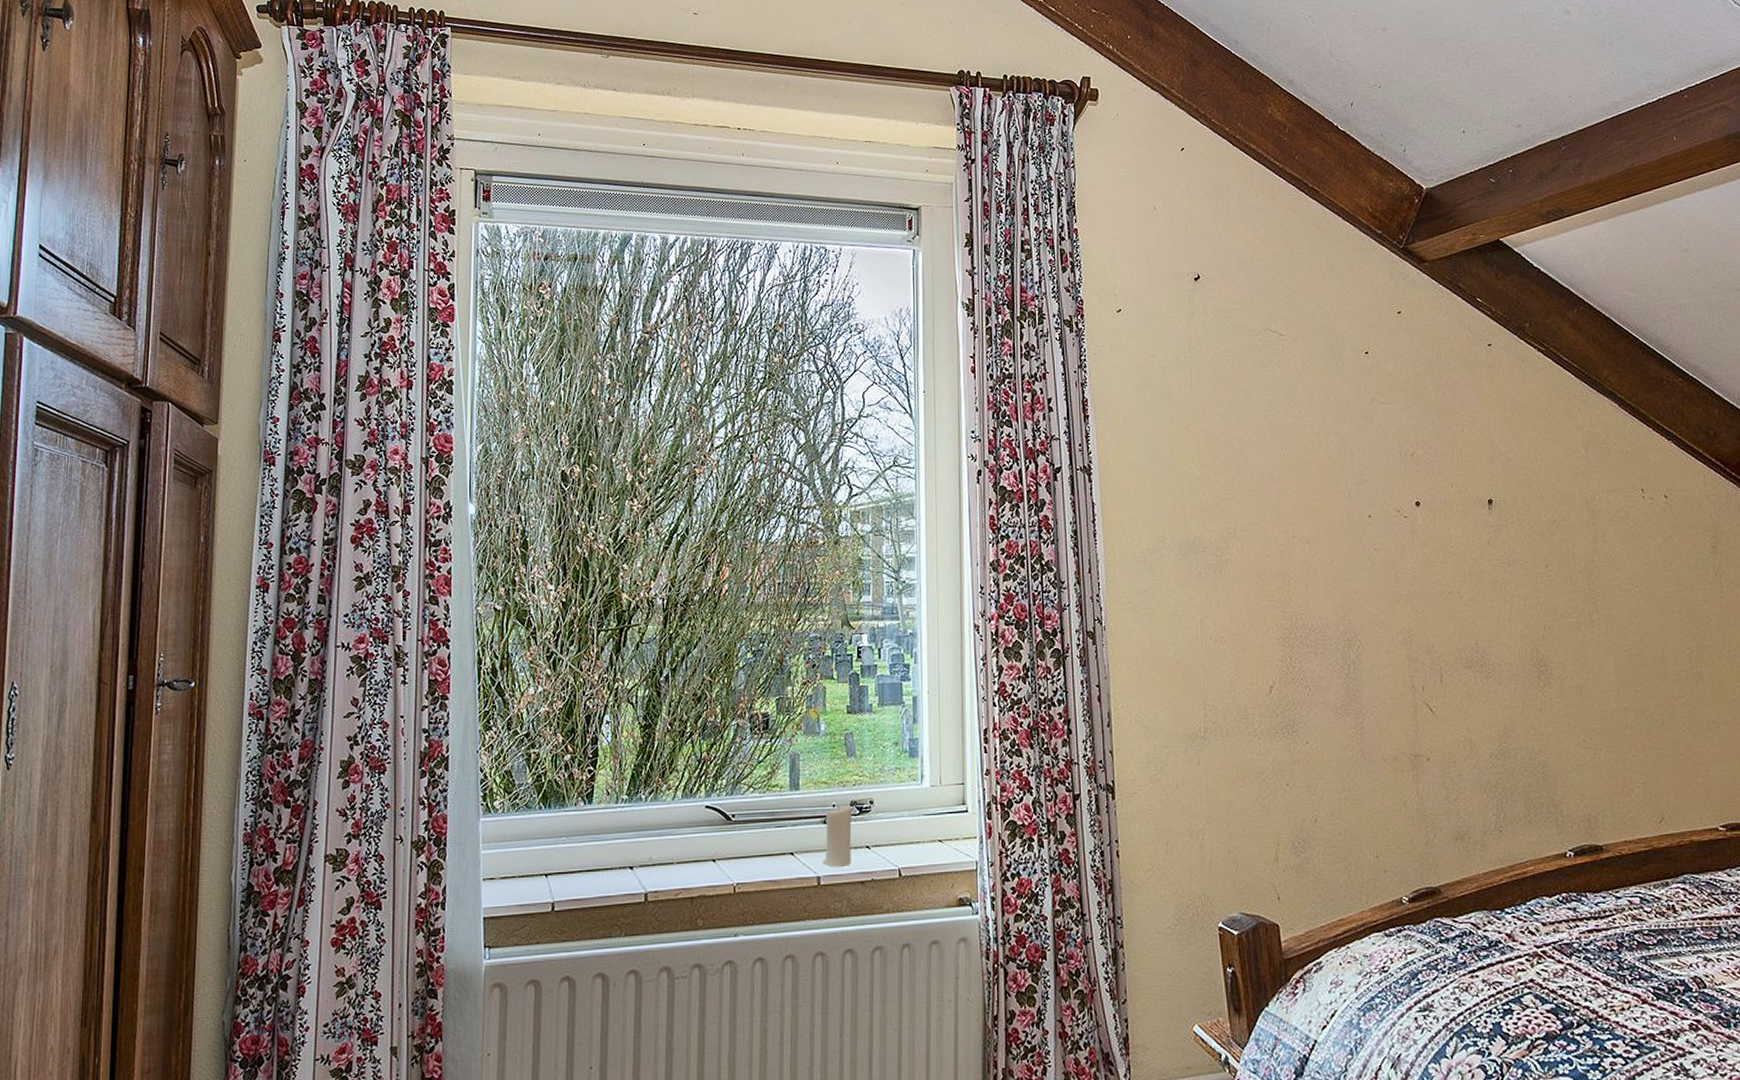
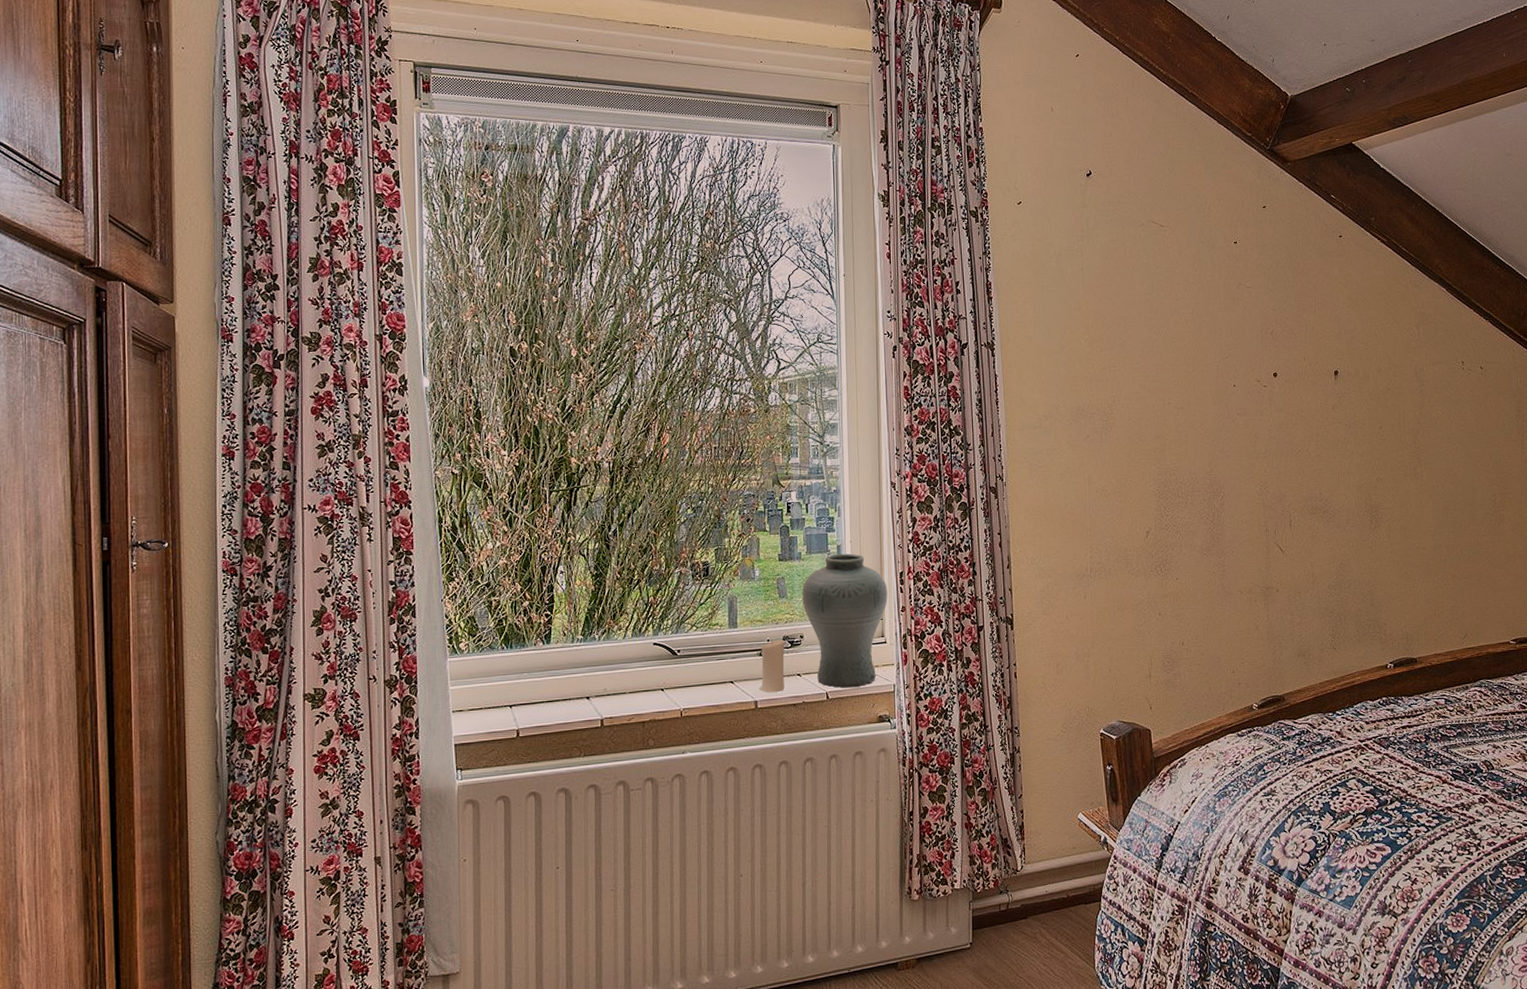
vase: none [872,706,970,863] -> present [802,553,888,688]

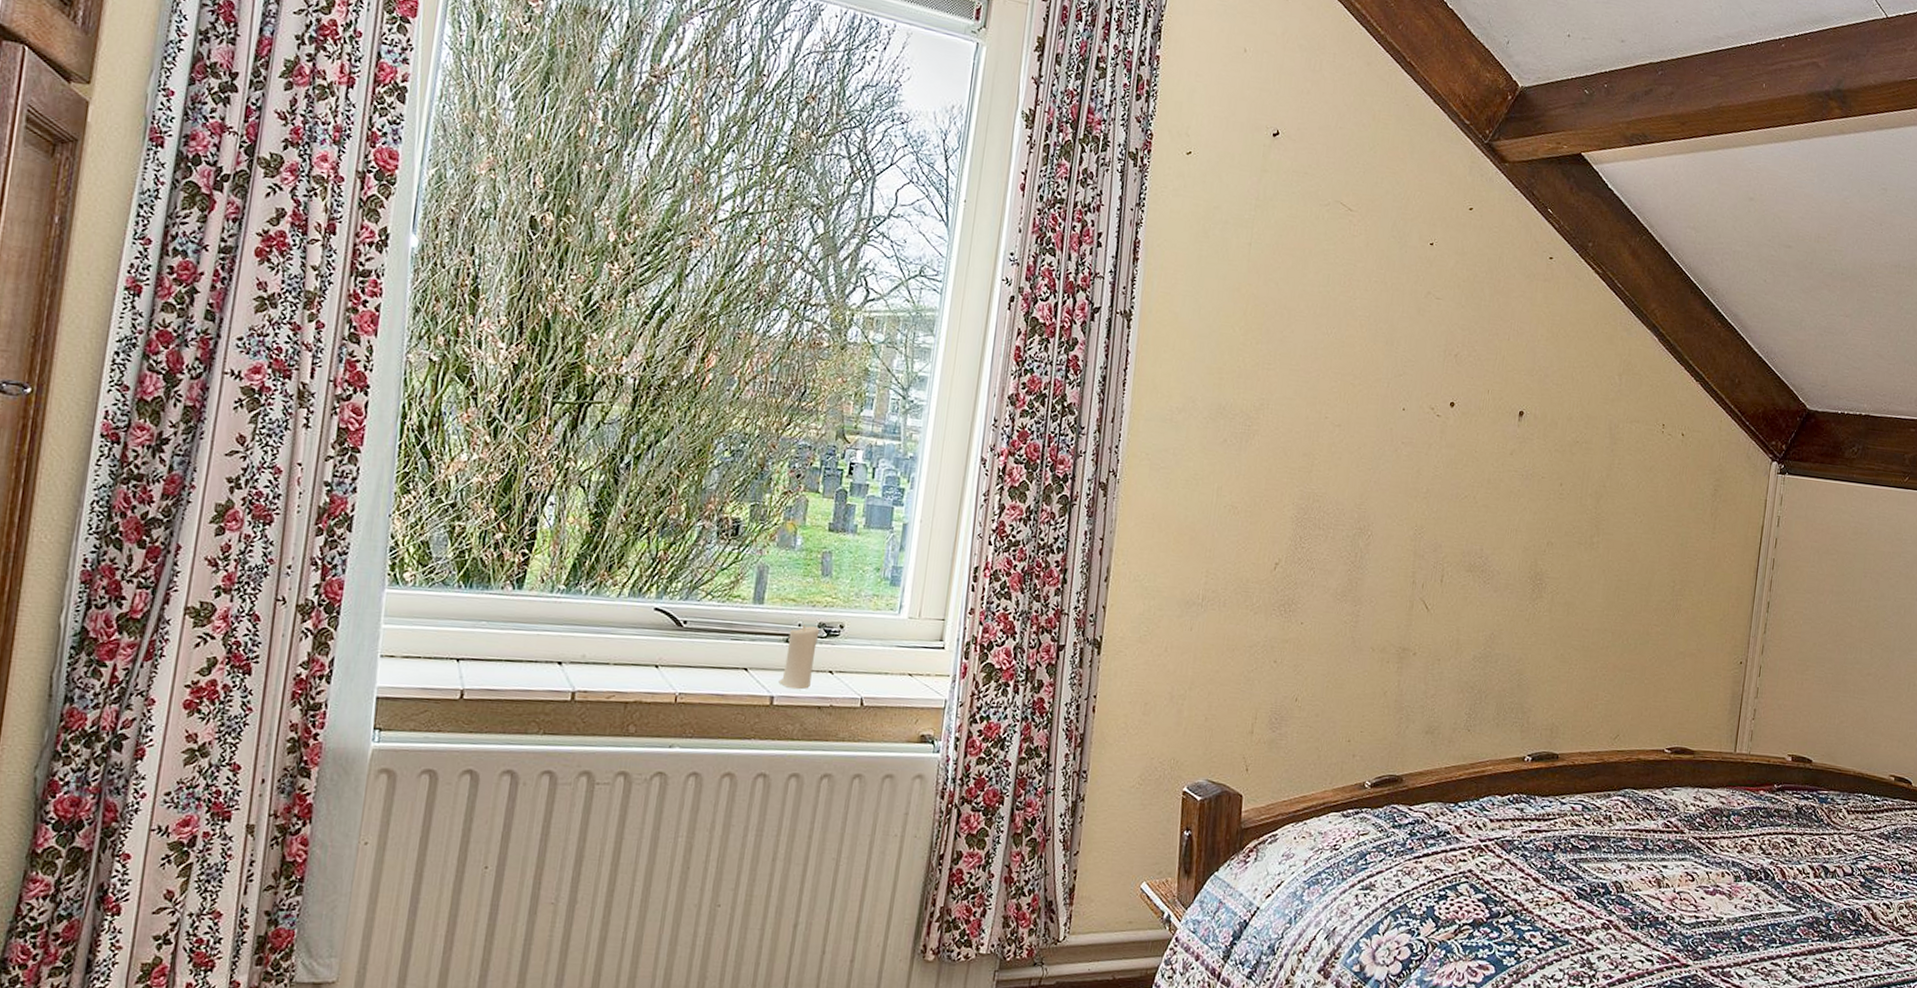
vase: present [802,553,888,688] -> none [849,533,957,697]

